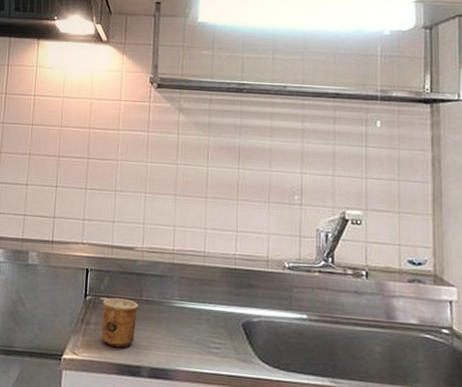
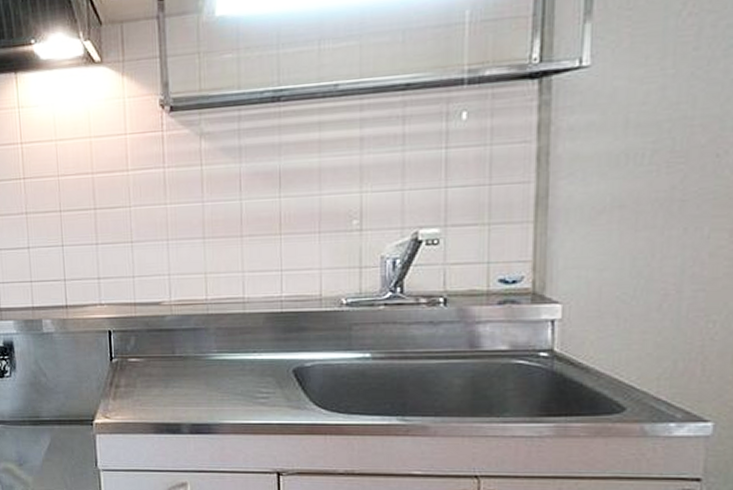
cup: present [101,297,139,348] -> none [132,357,172,407]

